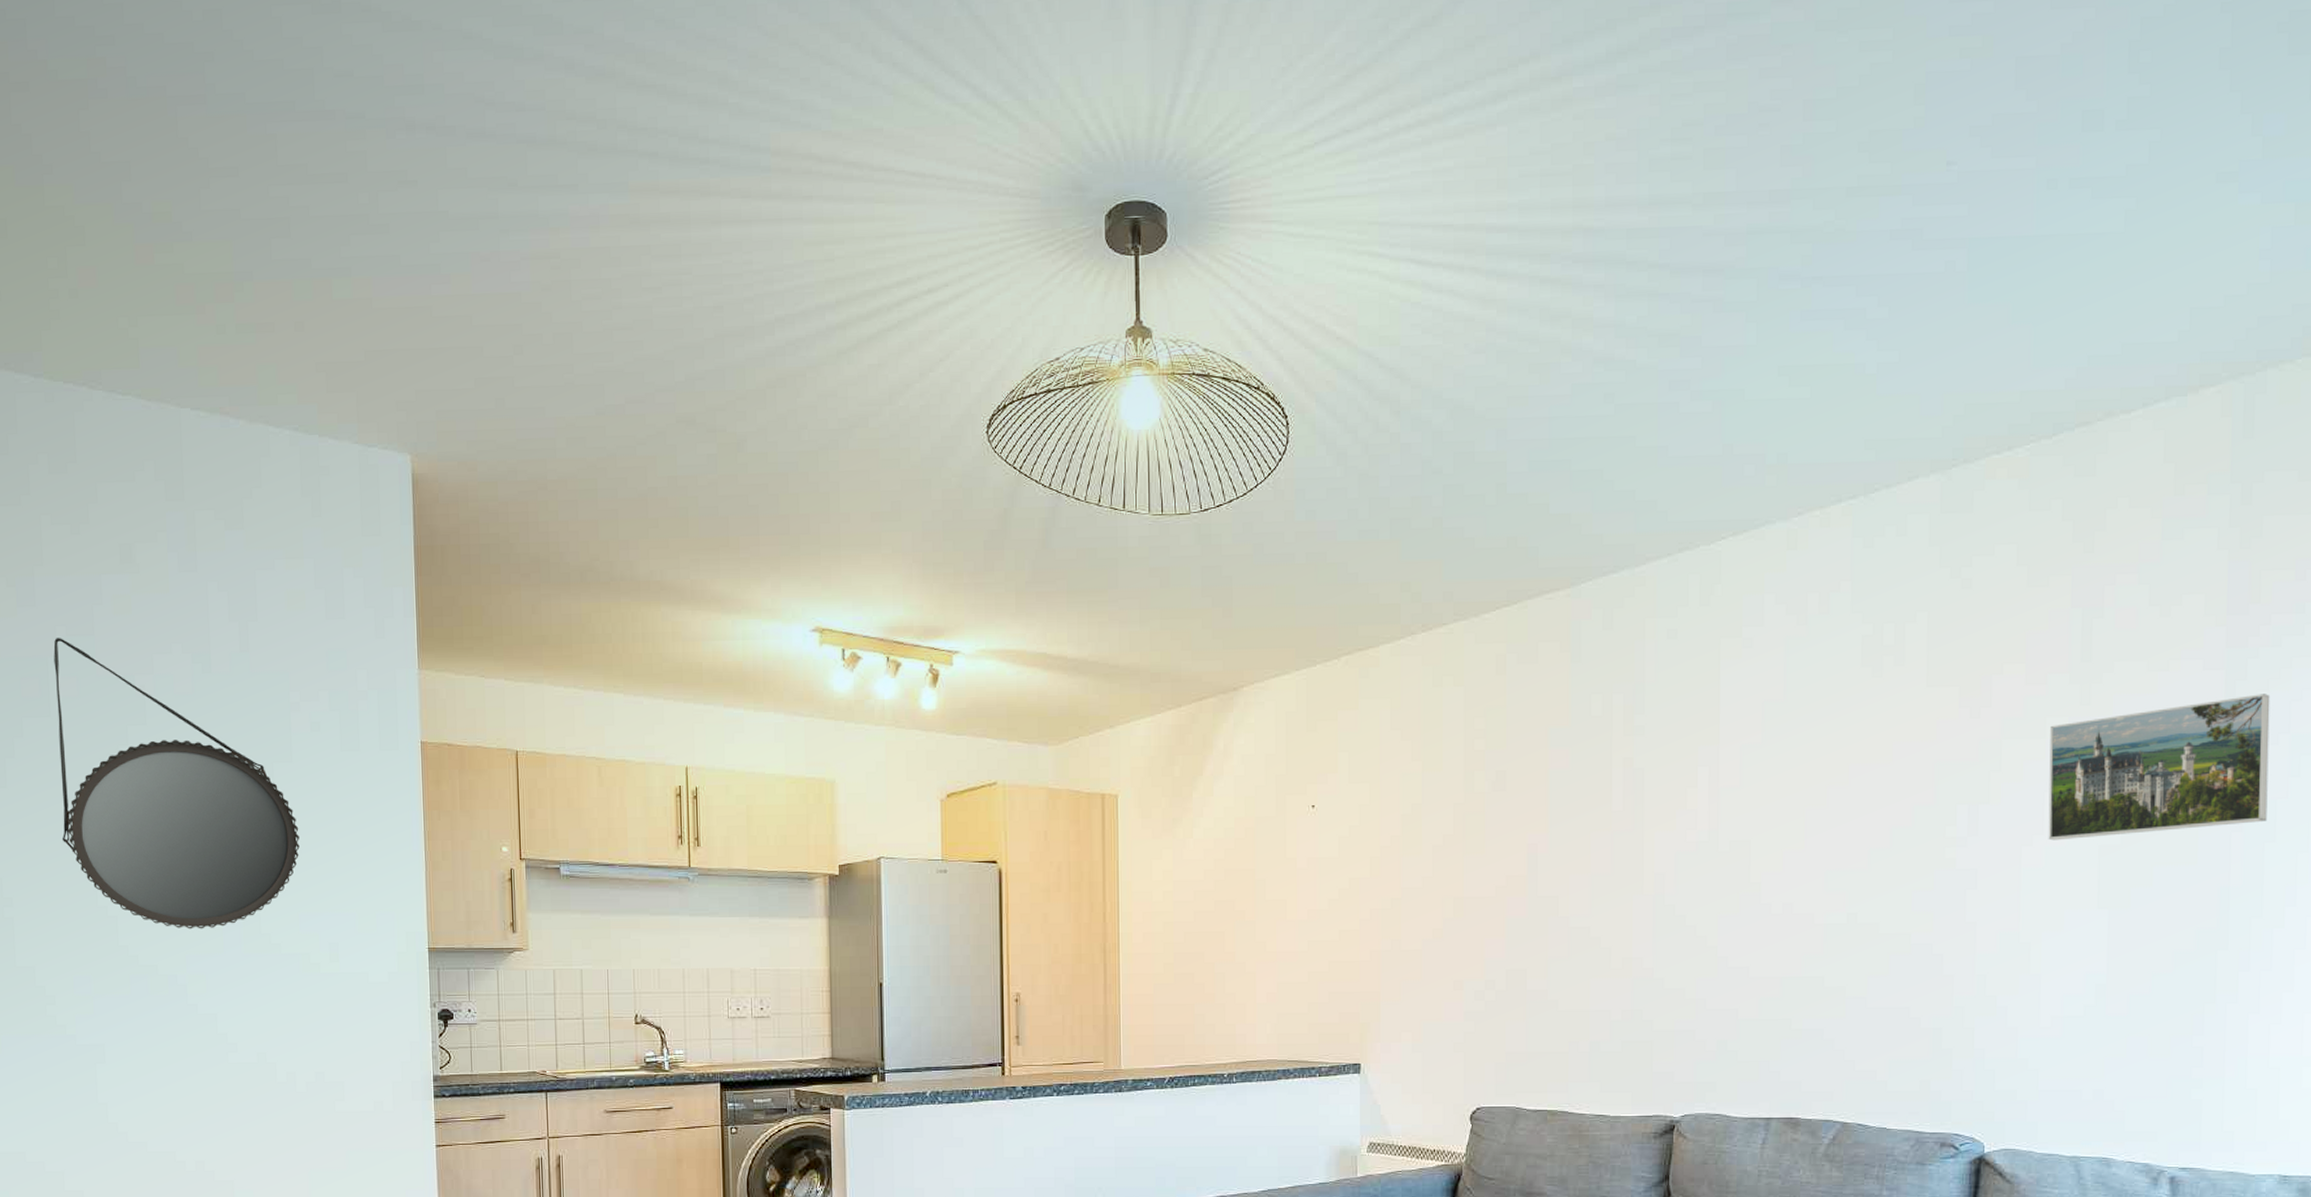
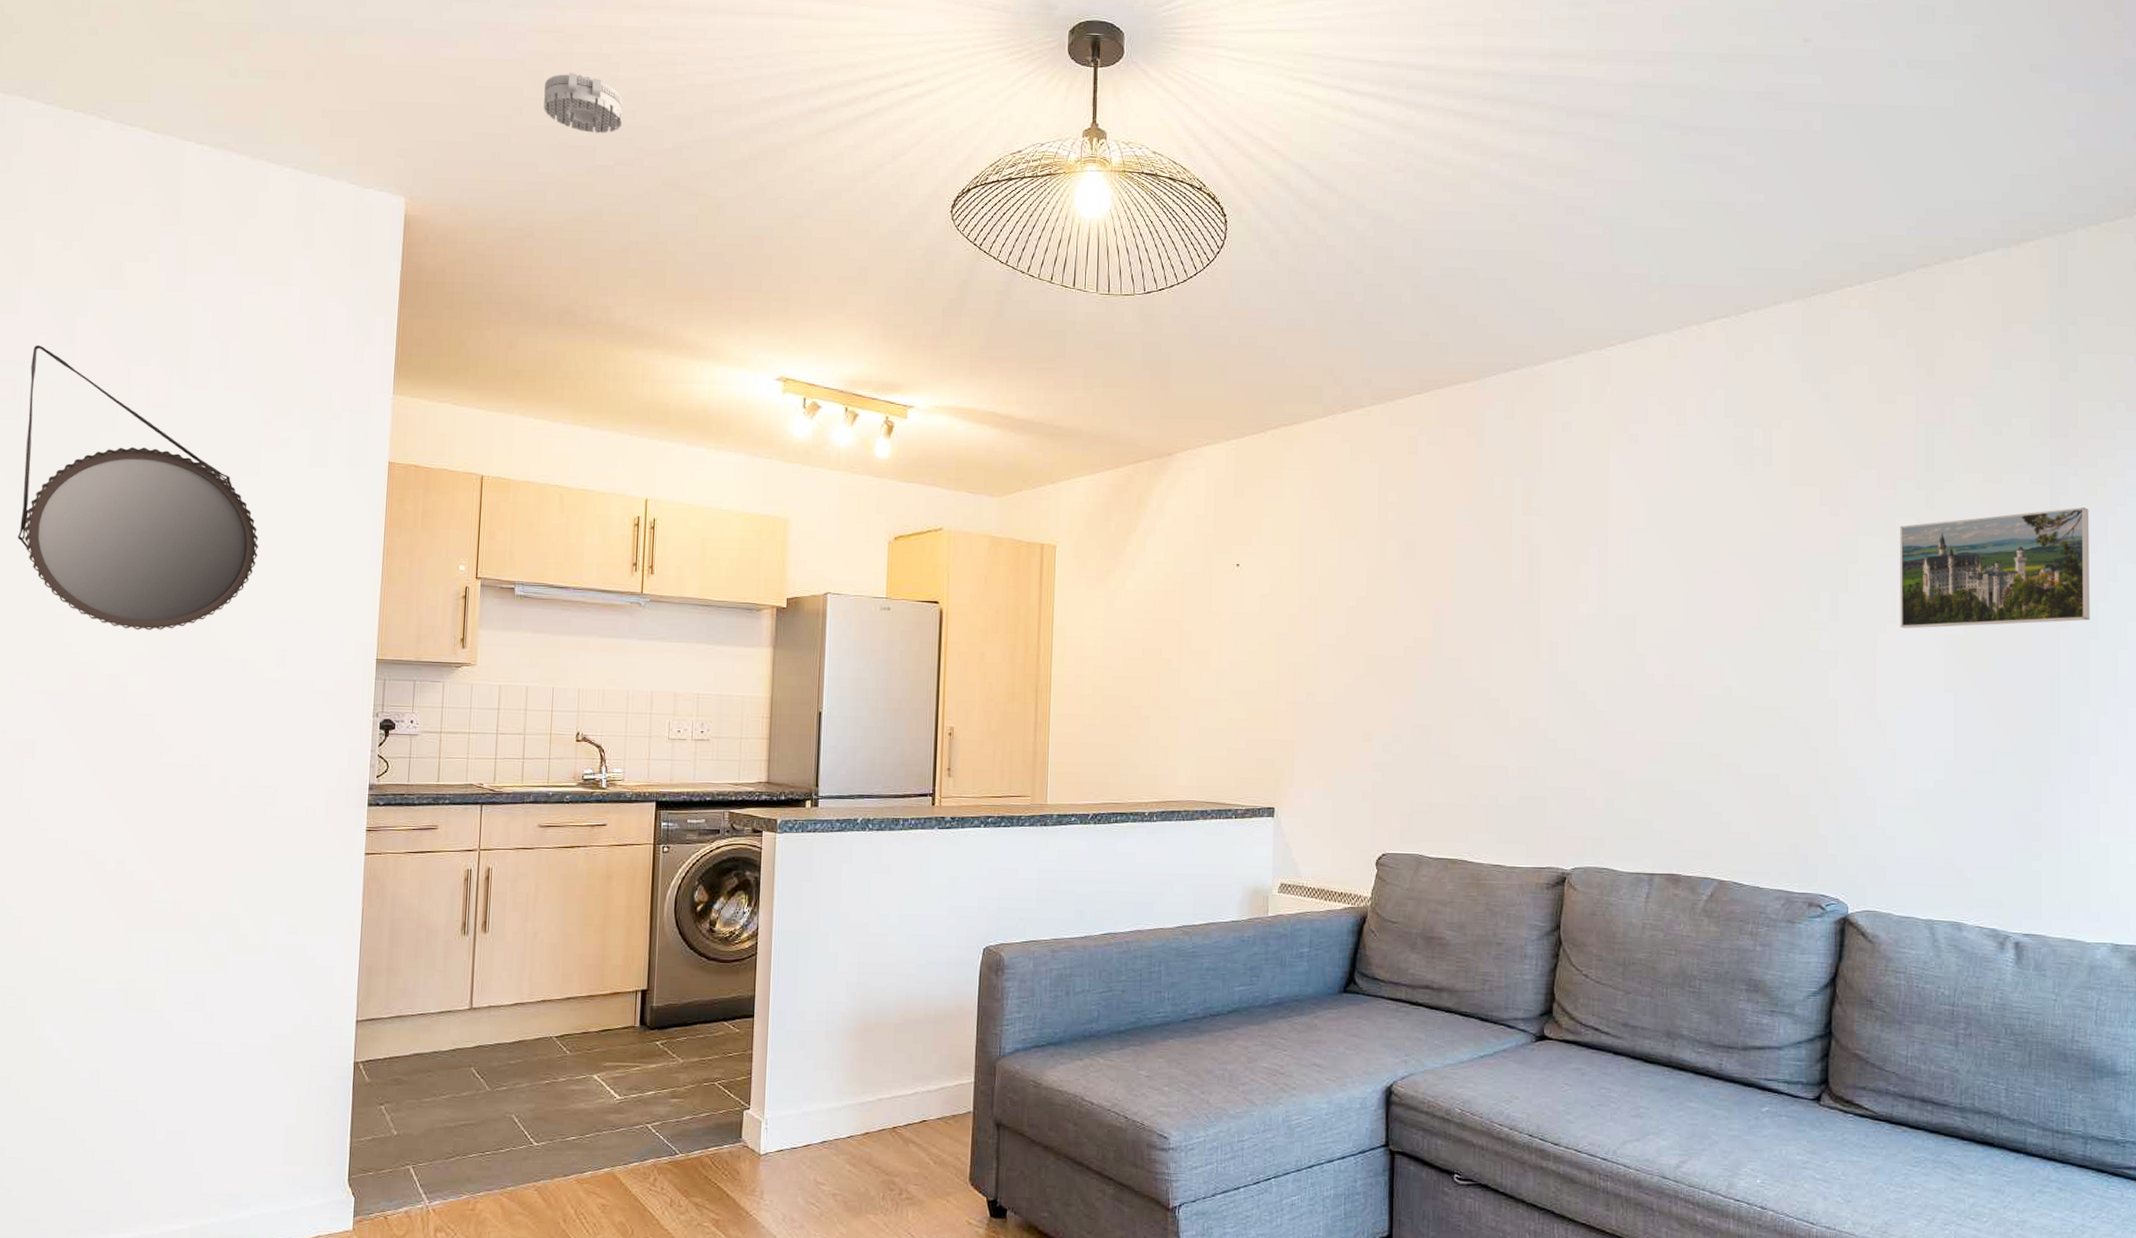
smoke detector: none [544,303,630,370] -> present [544,73,624,133]

